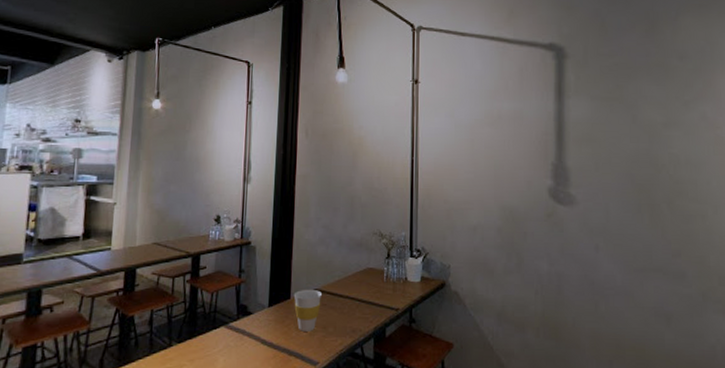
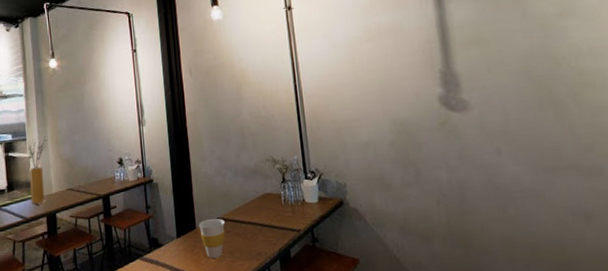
vase: none [109,181,138,256] -> present [28,135,47,204]

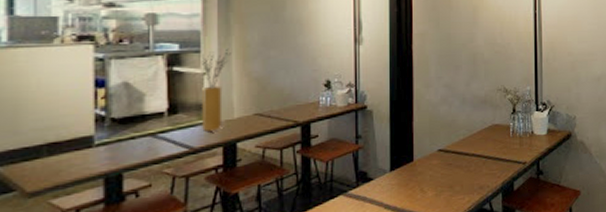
cup: present [198,218,225,258] -> none [416,149,446,193]

